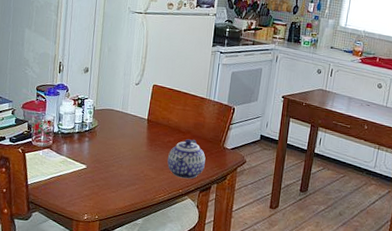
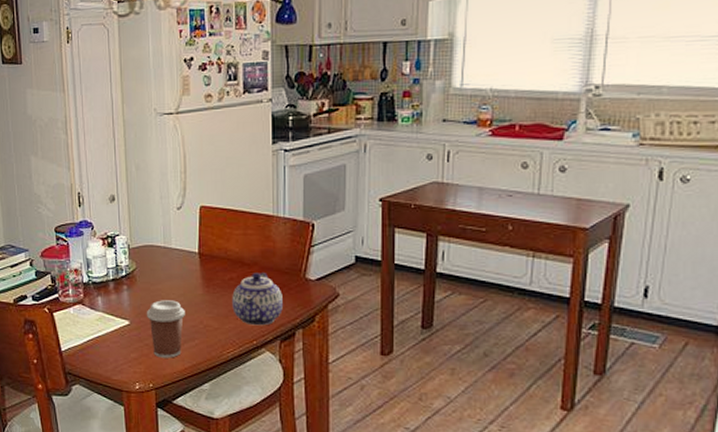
coffee cup: none [100,152,131,198] -> present [146,300,185,358]

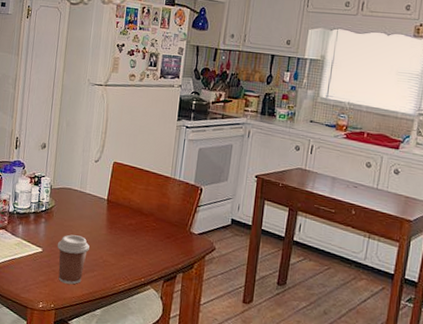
teapot: present [232,273,283,326] -> none [128,222,170,267]

